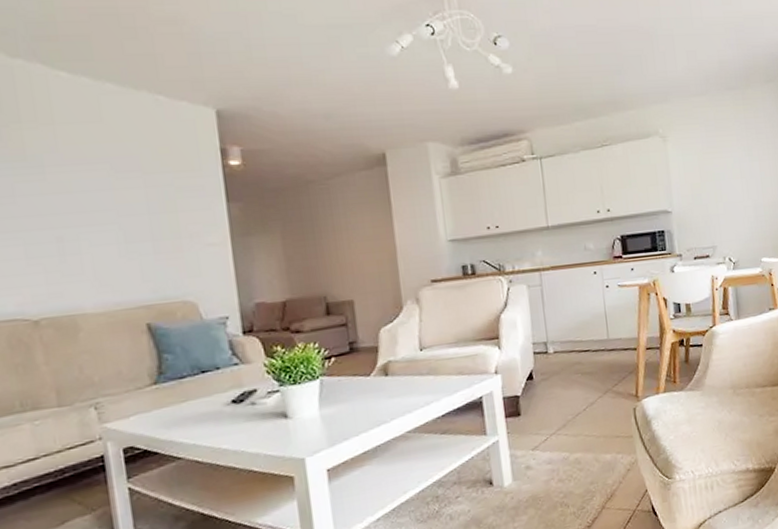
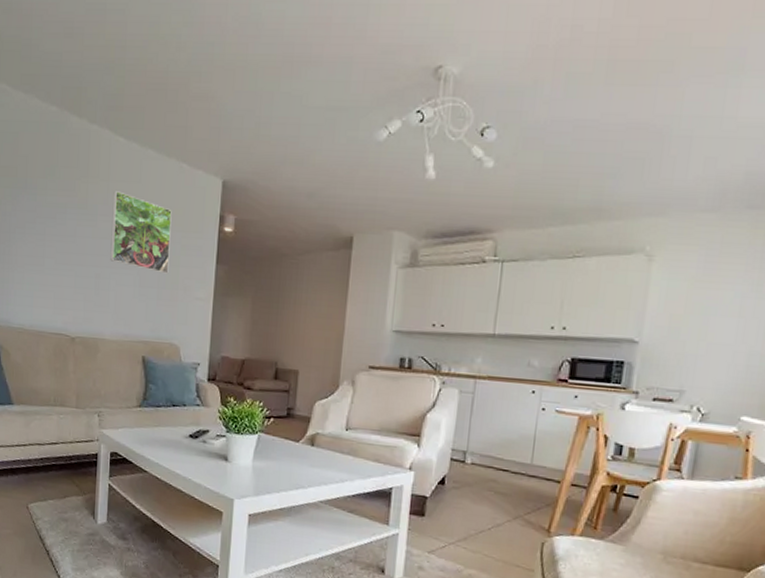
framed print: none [63,135,164,223] -> present [110,191,172,274]

